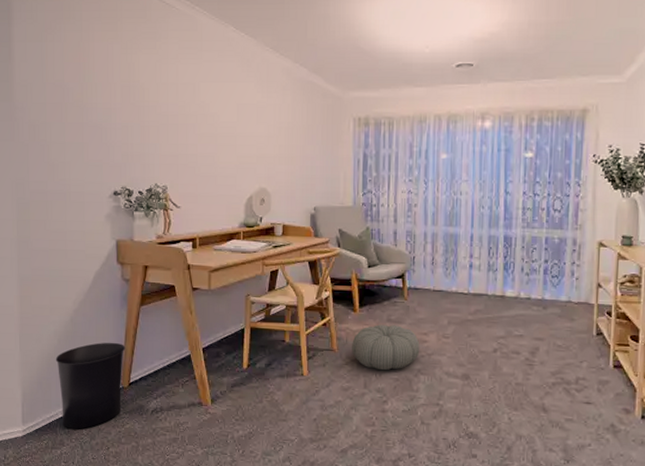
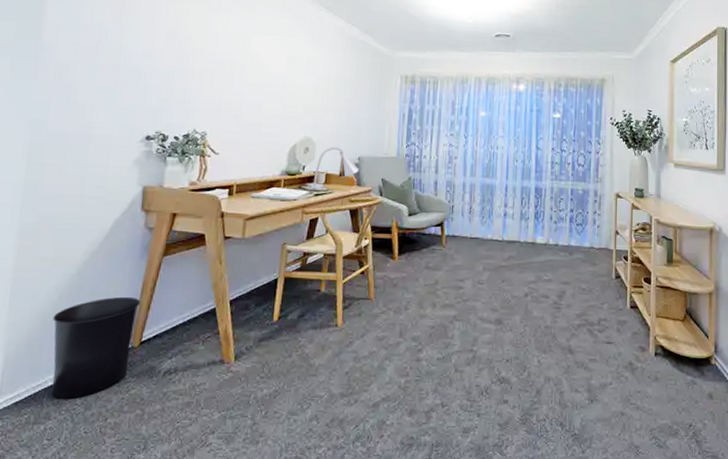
table lamp: none [257,197,316,244] -> present [298,147,360,192]
pouf: present [352,324,420,371] -> none [389,272,456,319]

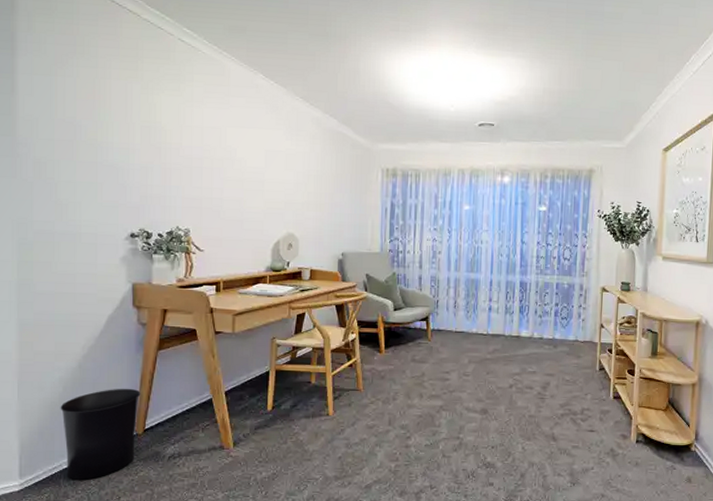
table lamp: present [298,147,360,192] -> none [284,242,344,288]

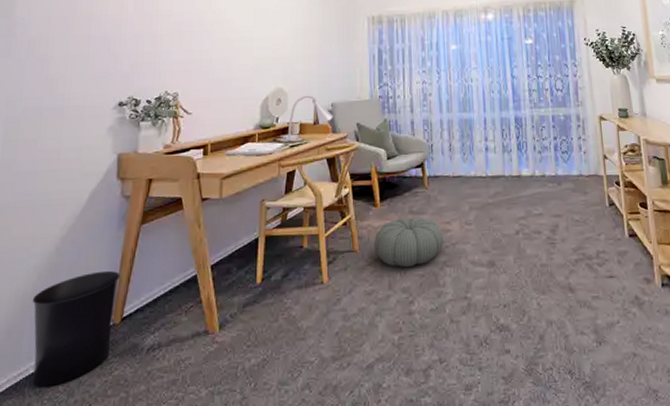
table lamp: none [284,242,344,288] -> present [273,95,334,143]
pouf: none [377,364,442,408] -> present [374,217,444,268]

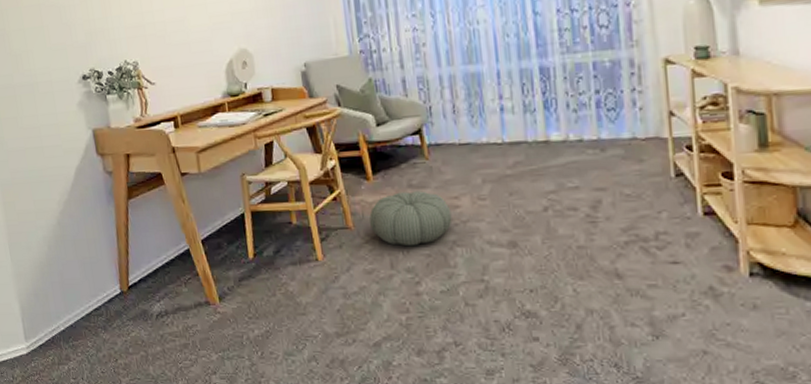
waste bin: present [32,270,121,387] -> none [48,243,124,342]
table lamp: present [273,95,334,143] -> none [244,55,309,112]

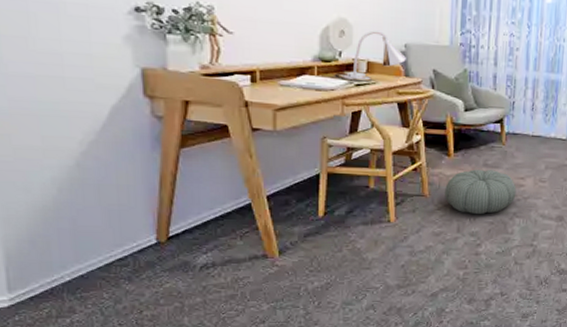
table lamp: none [244,55,309,112] -> present [335,30,407,82]

